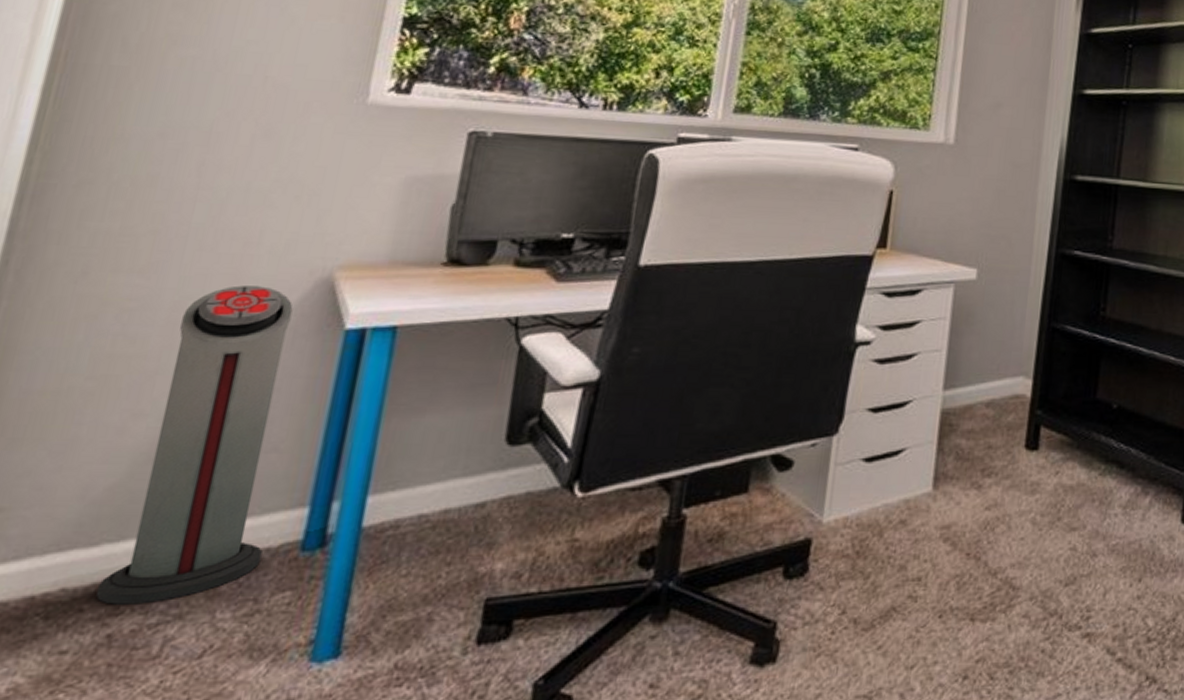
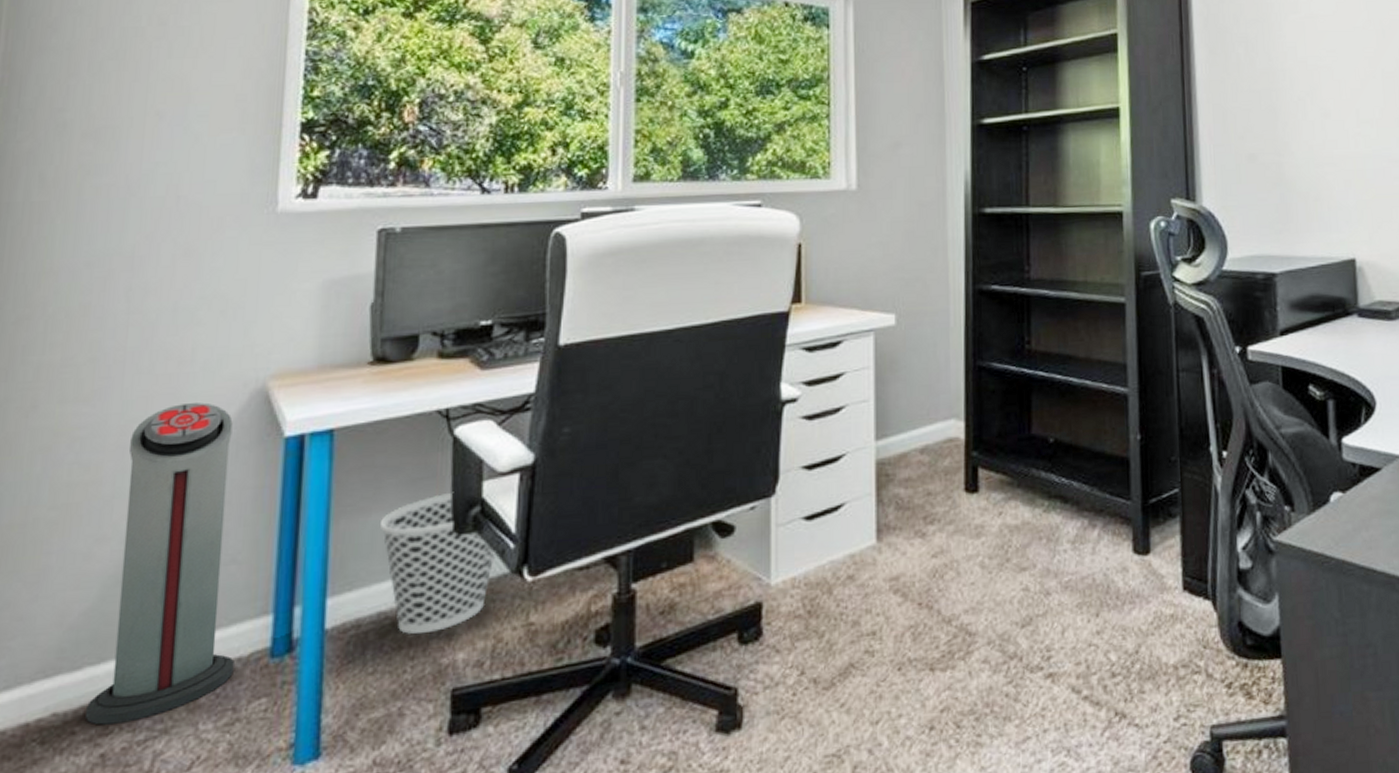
wastebasket: none [432,400,548,539] -> present [379,492,495,634]

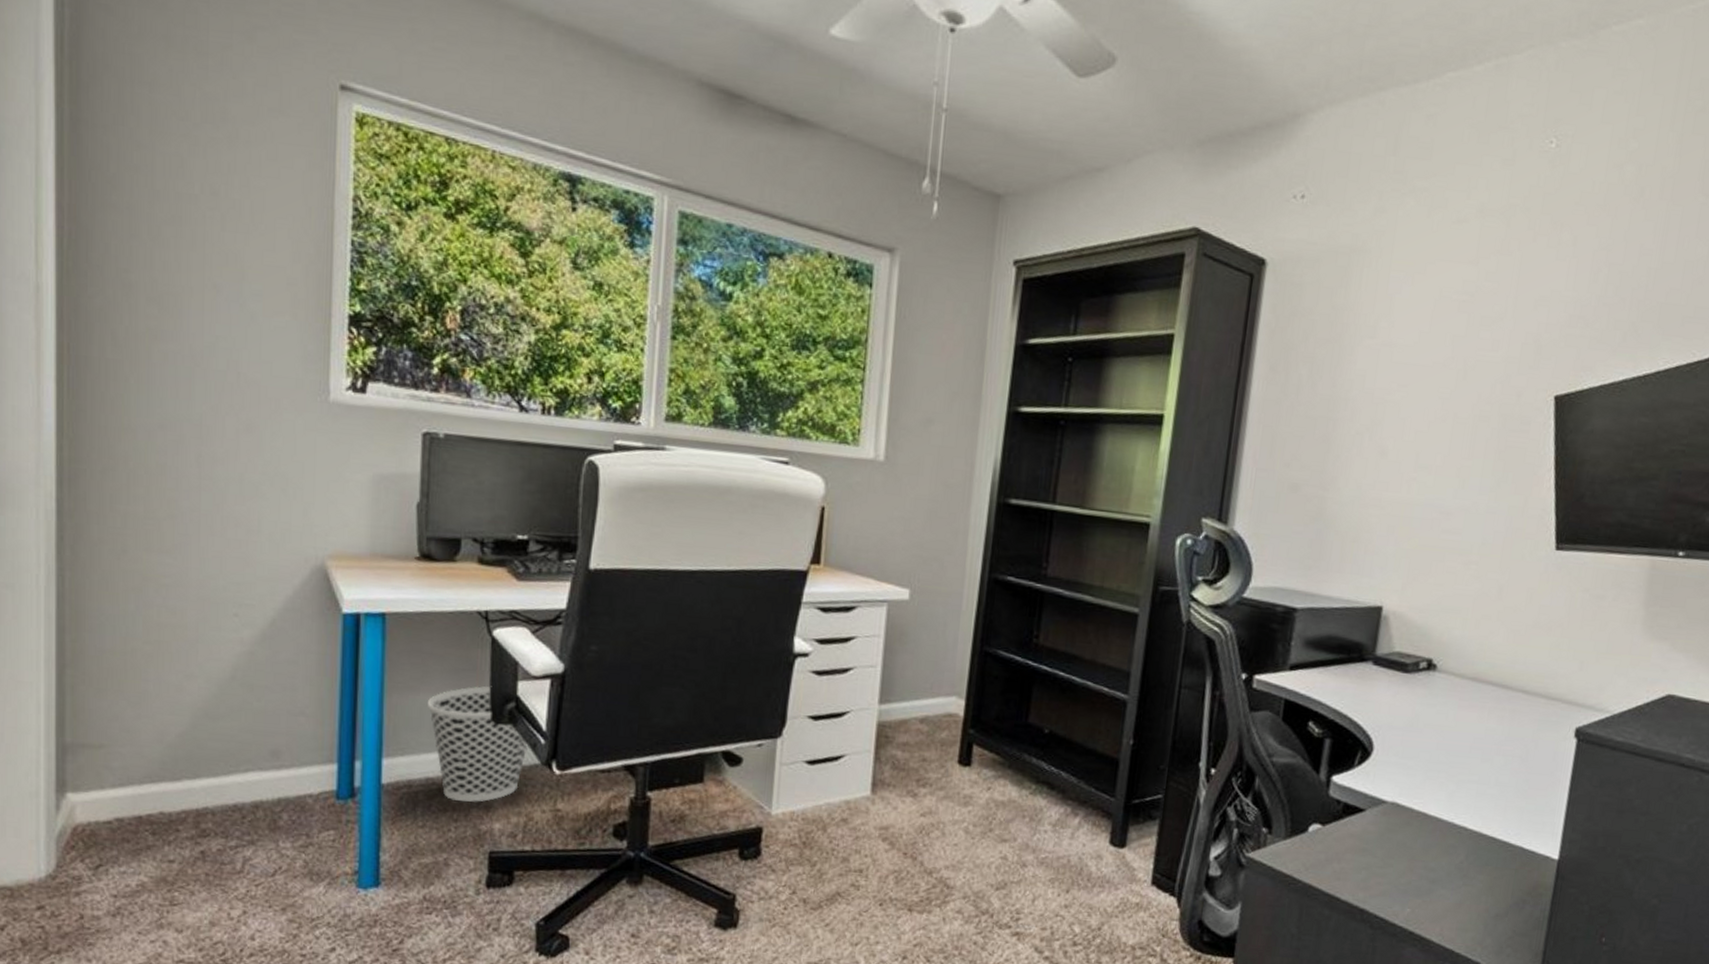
air purifier: present [86,402,234,726] -> none [187,569,306,830]

